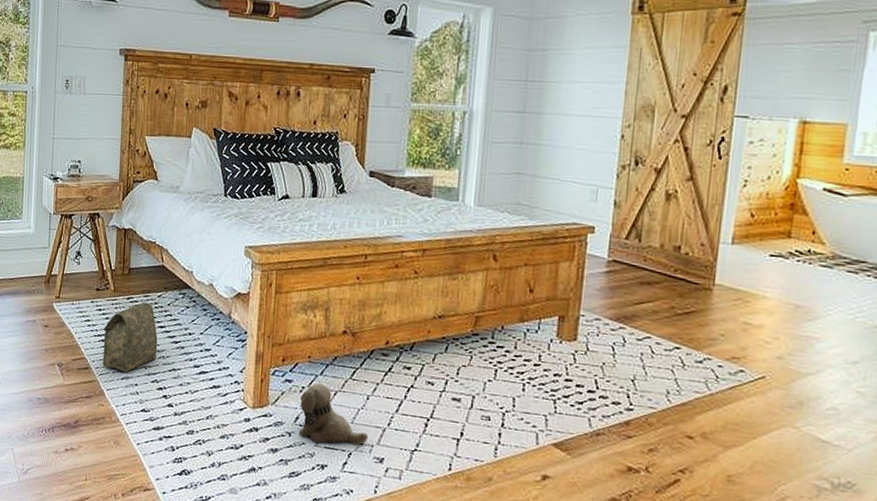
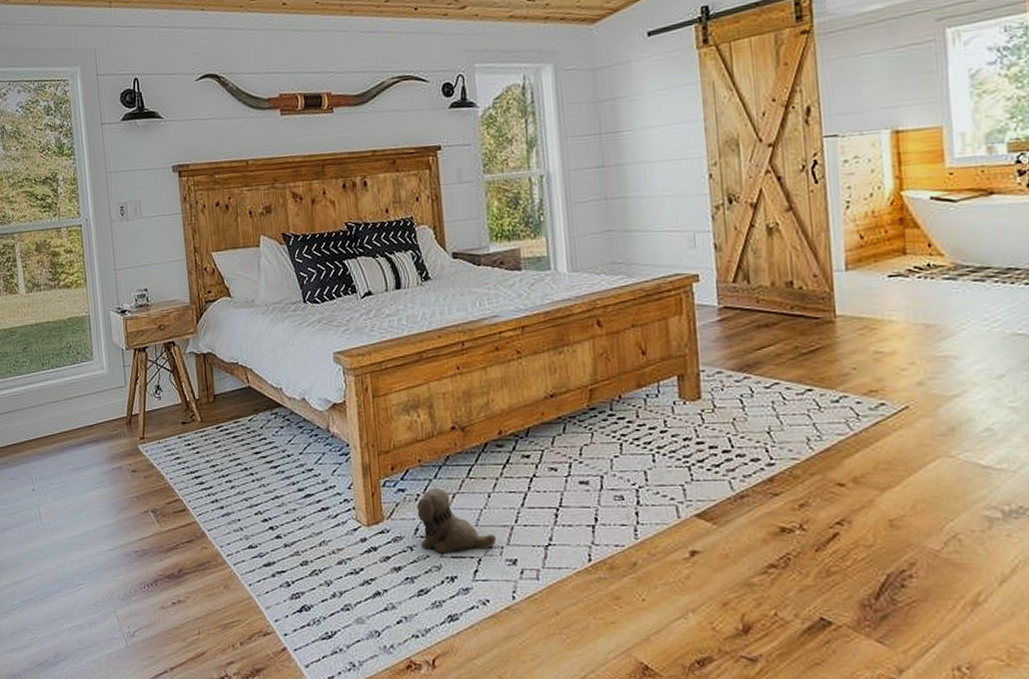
bag: present [102,302,158,373] -> none [195,428,257,508]

